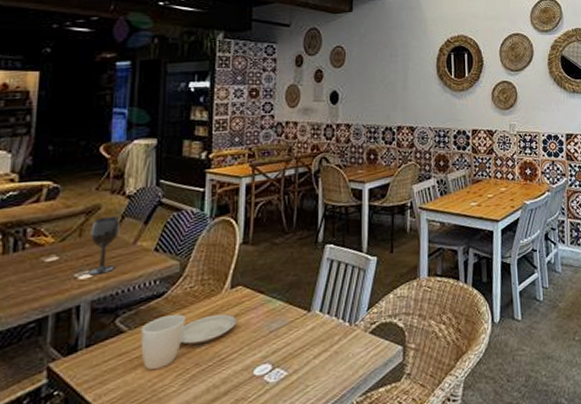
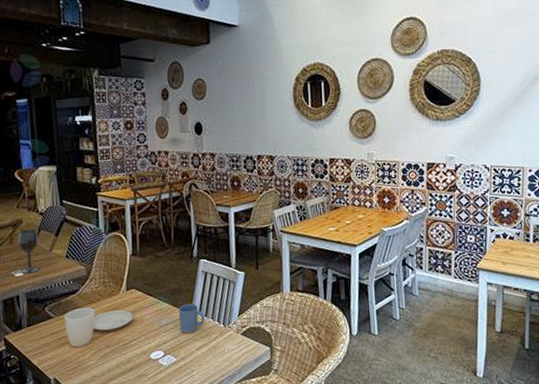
mug: none [294,299,327,339] -> present [178,304,205,334]

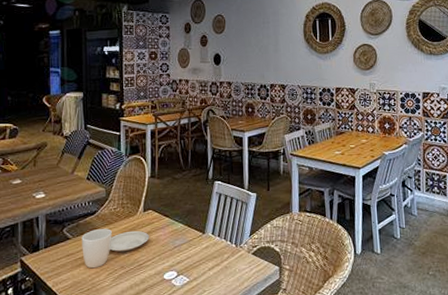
wine glass: present [17,228,39,274] -> none [41,151,61,195]
mug: present [178,304,205,334] -> none [192,224,218,254]

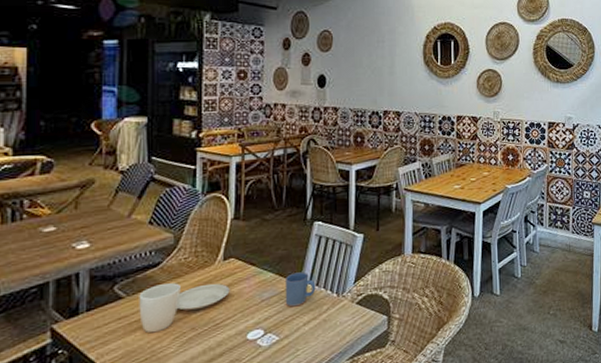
mug: none [192,224,218,254] -> present [284,272,316,307]

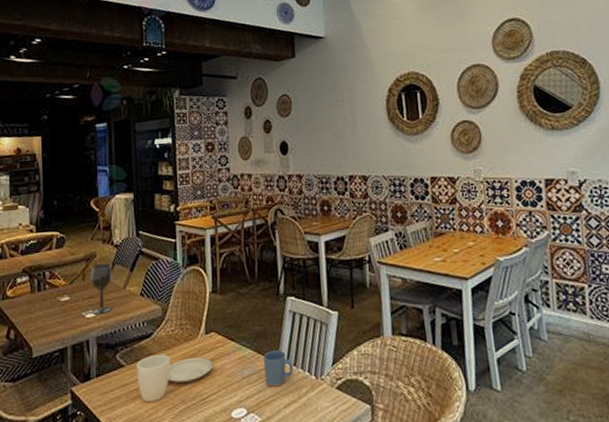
wine glass: none [84,190,114,245] -> present [90,263,112,315]

